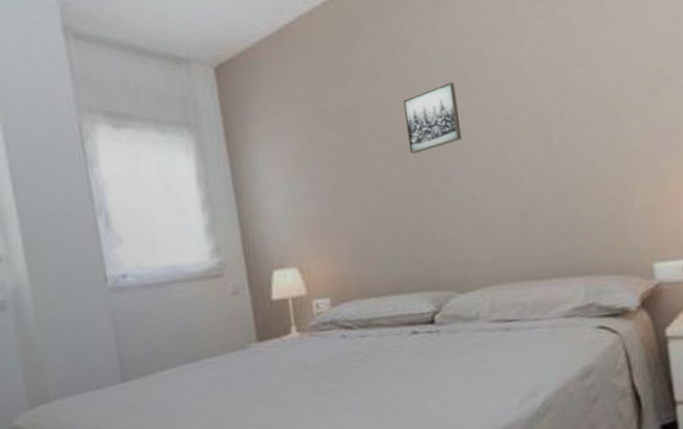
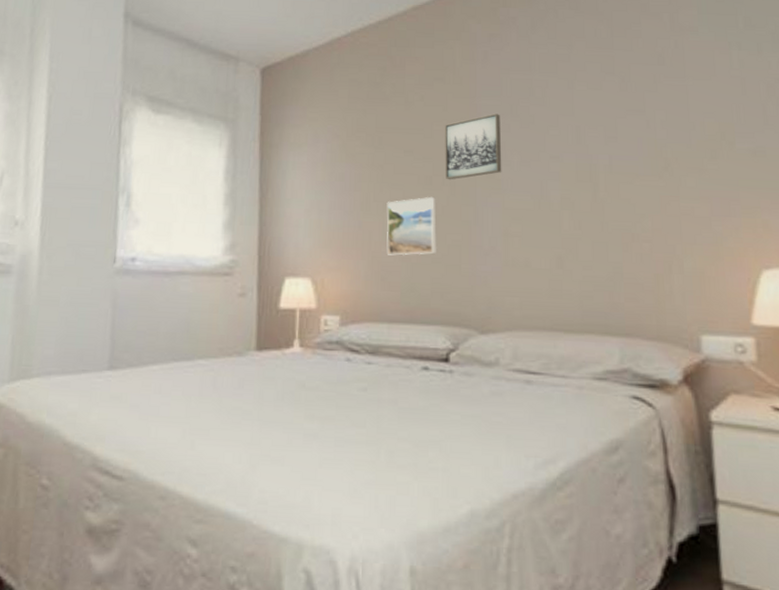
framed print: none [358,172,411,235] -> present [386,196,437,256]

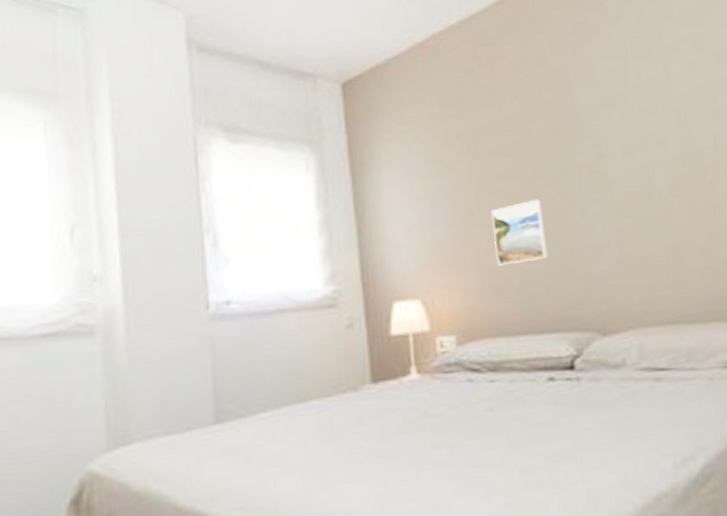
wall art: present [445,113,502,180] -> none [542,105,606,180]

